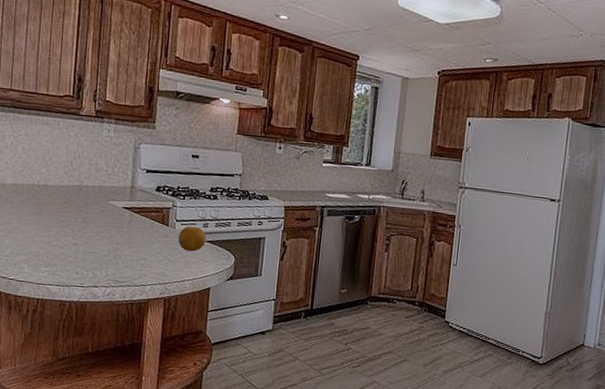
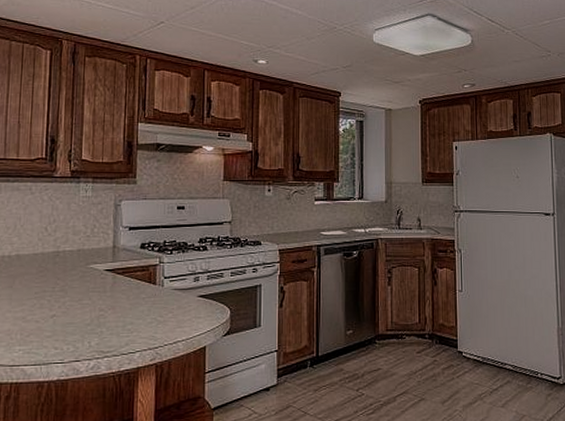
fruit: present [178,226,206,252] -> none [168,282,198,309]

